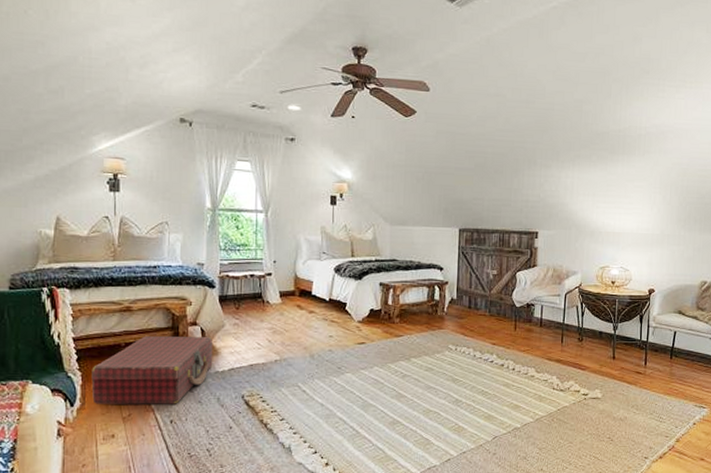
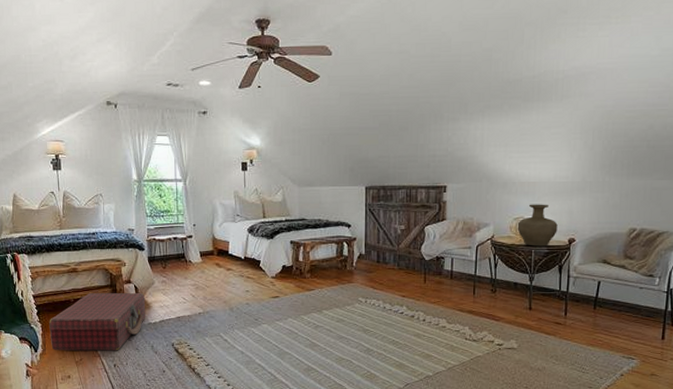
vase: none [603,254,639,296] -> present [517,204,558,246]

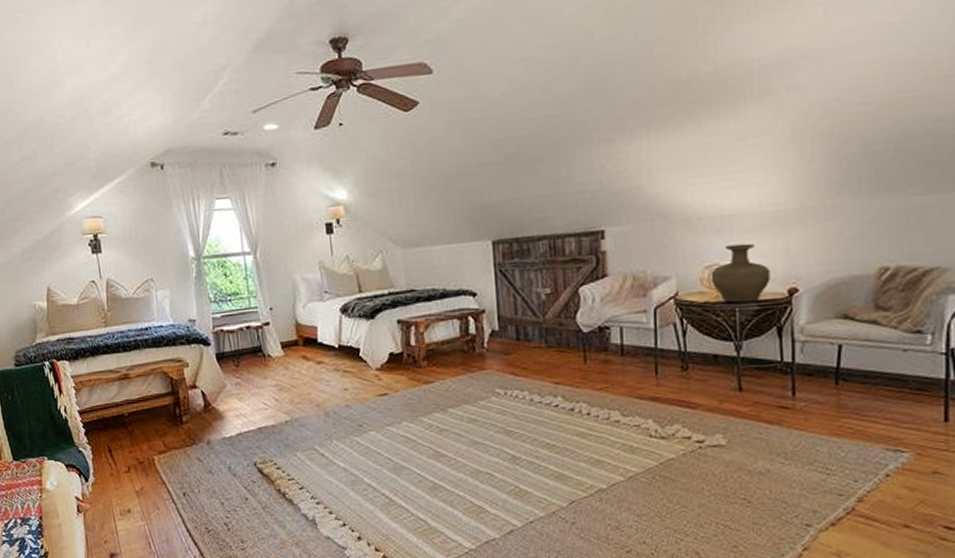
suitcase: present [49,292,146,351] -> none [100,399,219,478]

